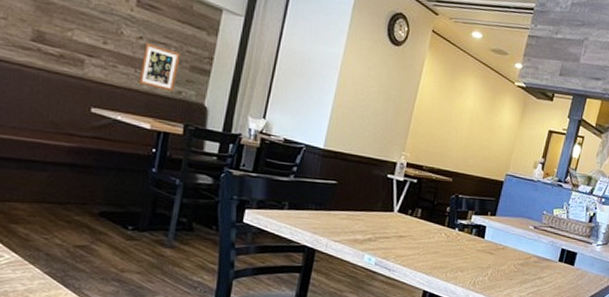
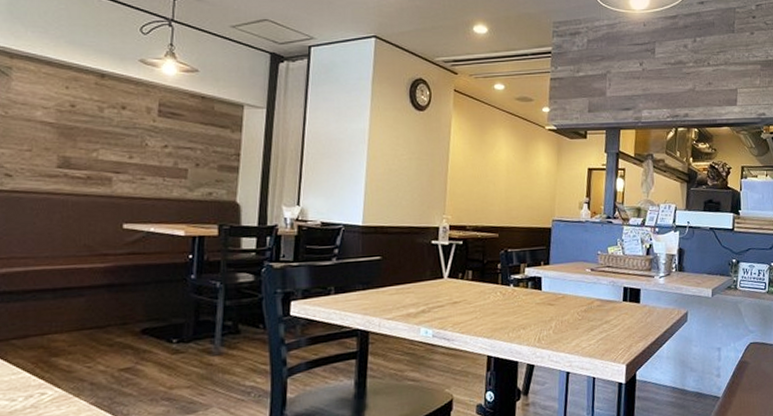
picture frame: present [137,43,181,92] -> none [167,150,207,195]

